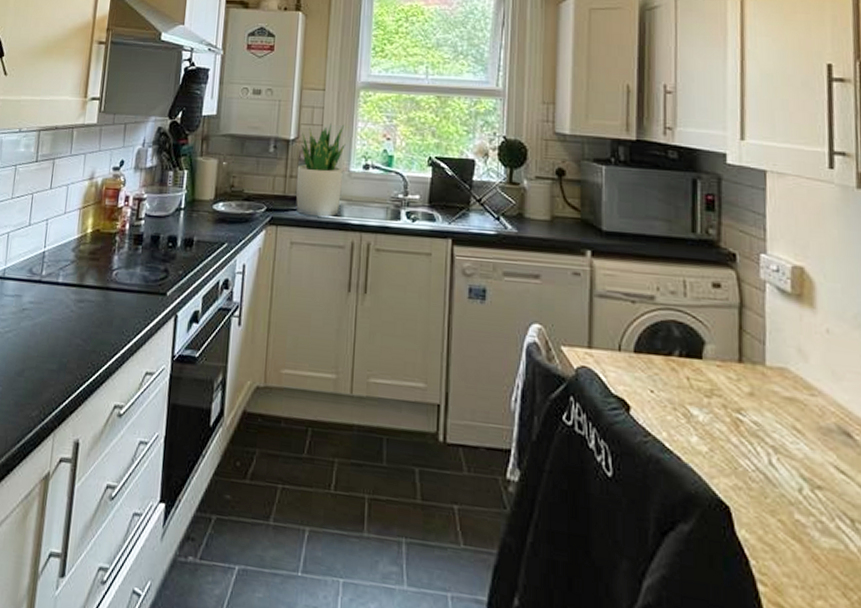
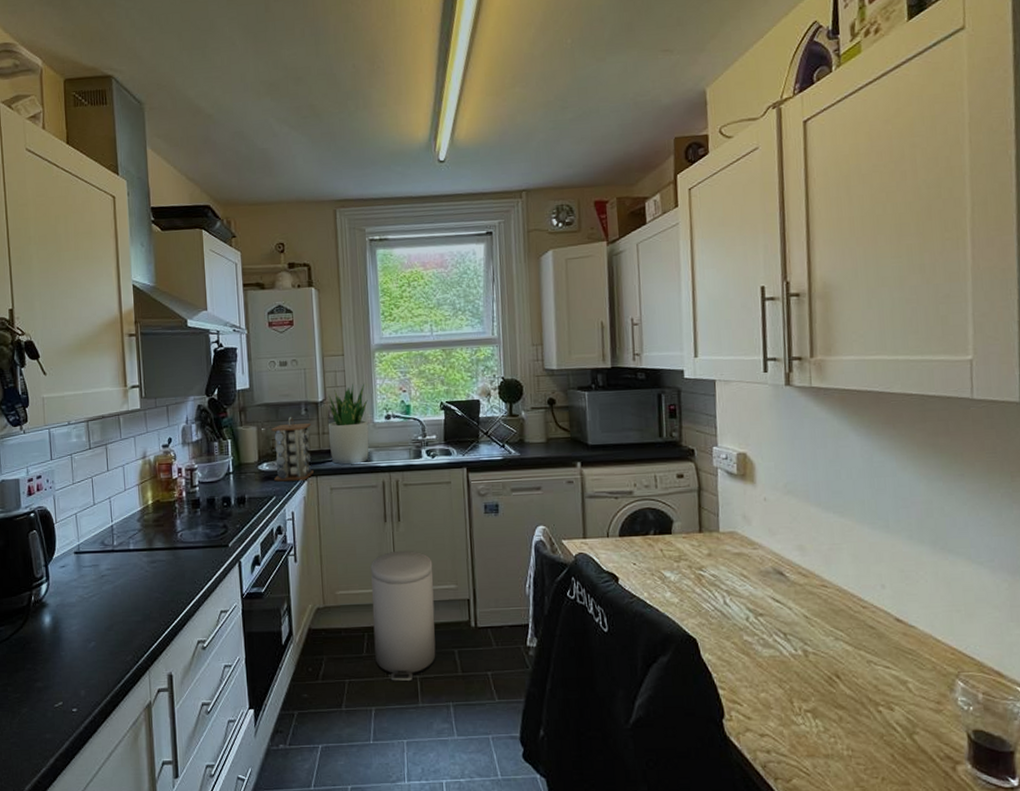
spice rack: none [229,153,278,229] -> present [271,417,314,482]
pedal bin: none [316,329,400,501] -> present [371,550,436,682]

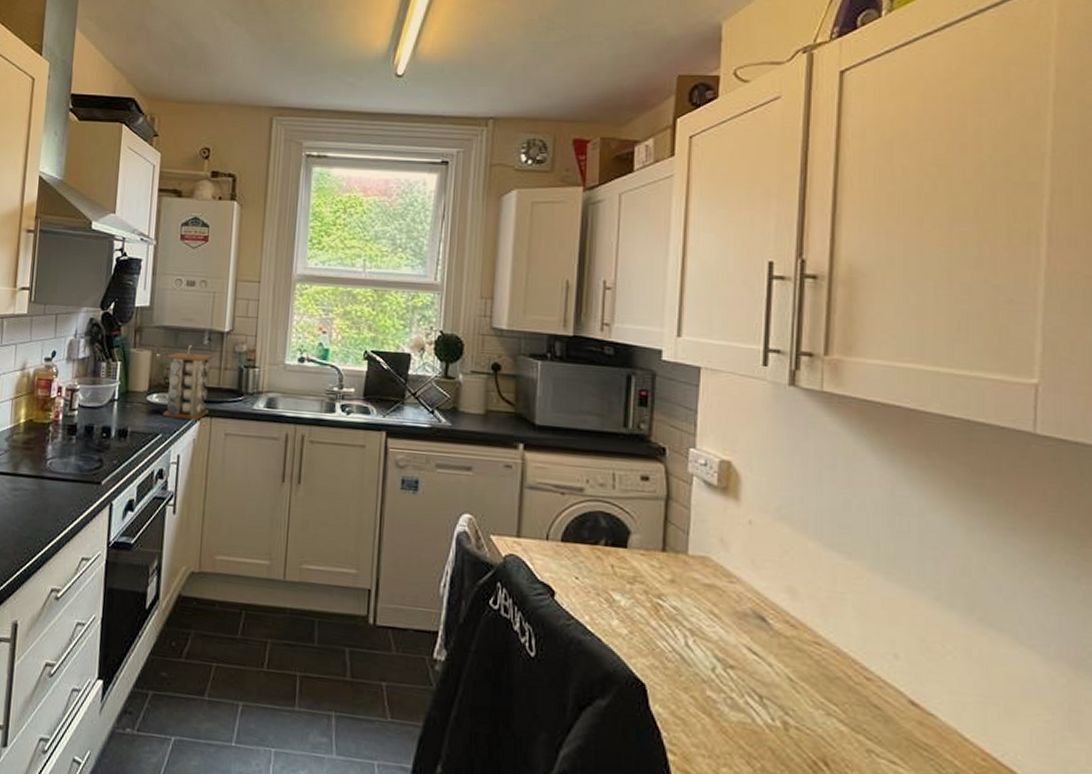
planter: present [328,383,369,465] -> none [230,316,281,410]
pedal bin: present [371,550,436,682] -> none [249,518,332,679]

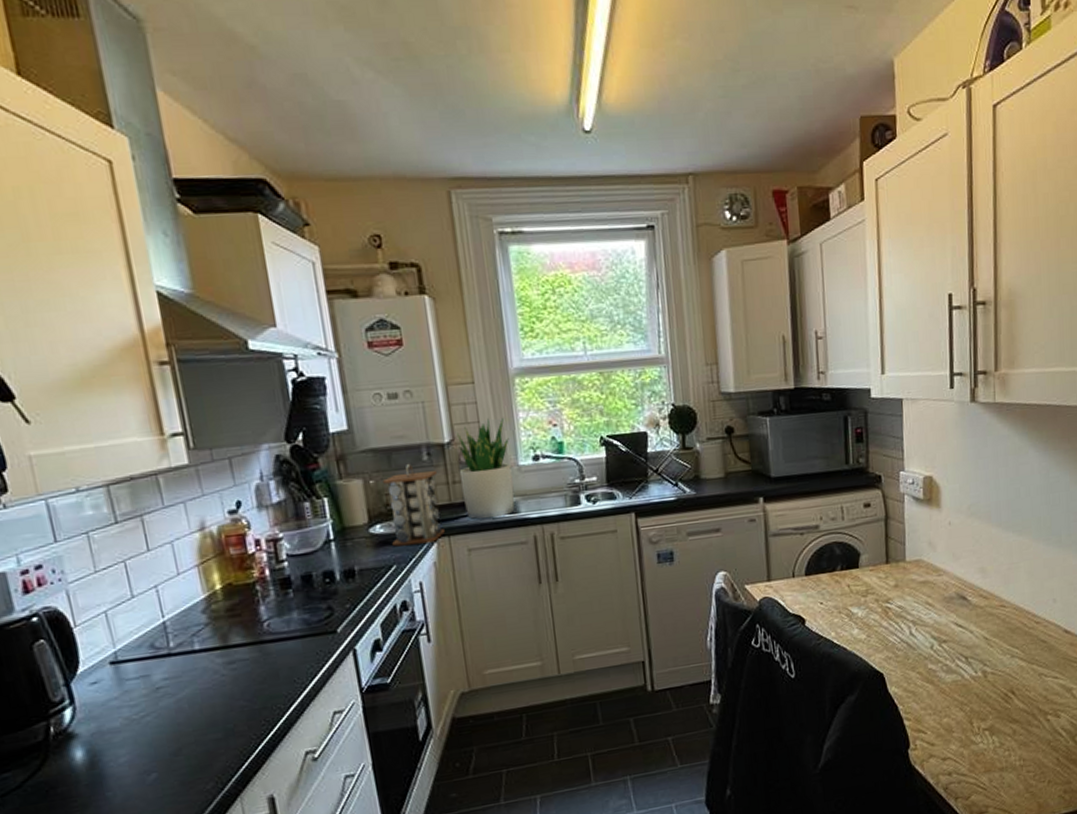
planter: none [230,316,281,410] -> present [457,417,515,520]

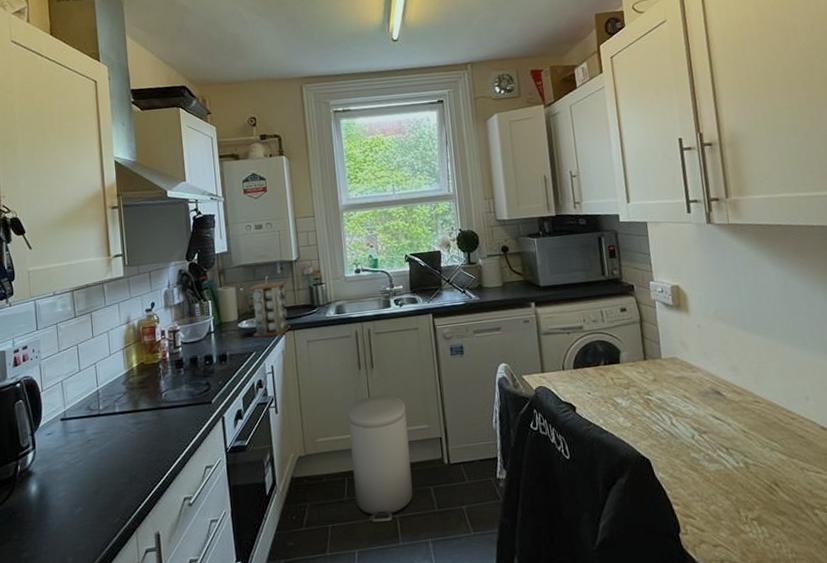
planter: present [457,417,515,520] -> none [301,241,342,318]
pedal bin: none [525,614,609,764] -> present [348,395,413,524]

